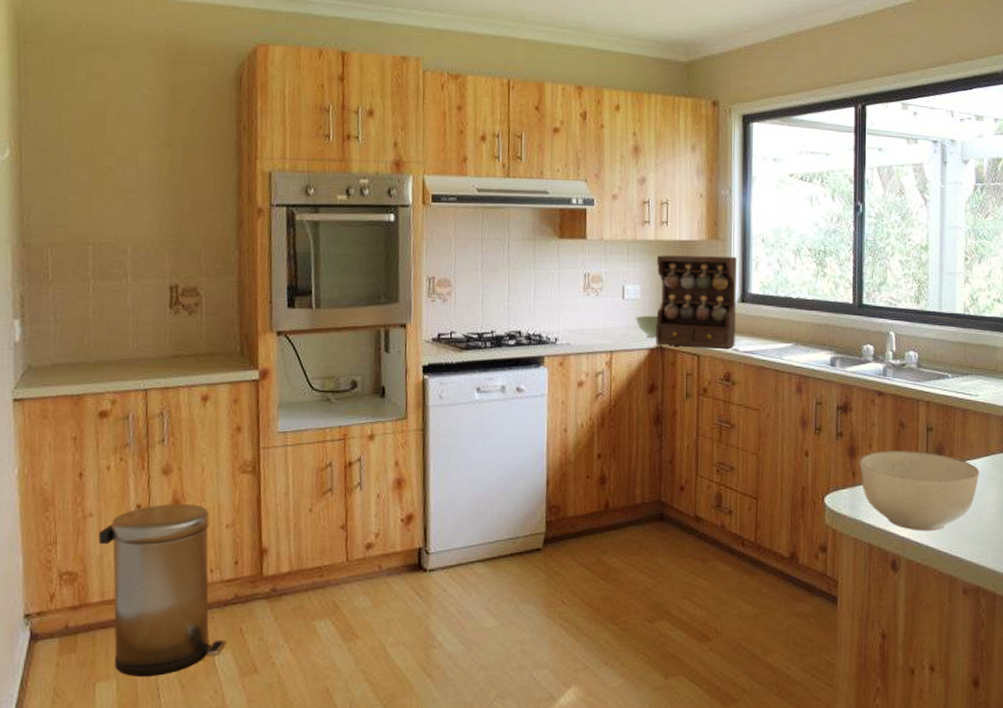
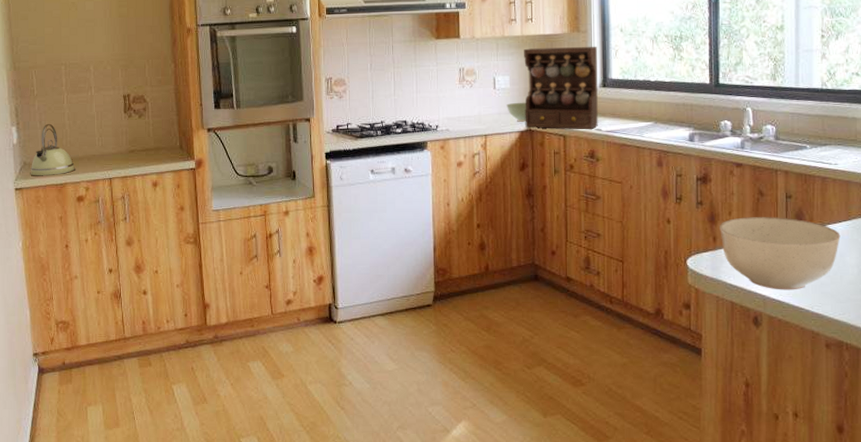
kettle: none [35,317,100,385] -> present [30,123,76,176]
pedal bin: present [98,504,228,676] -> none [83,269,183,403]

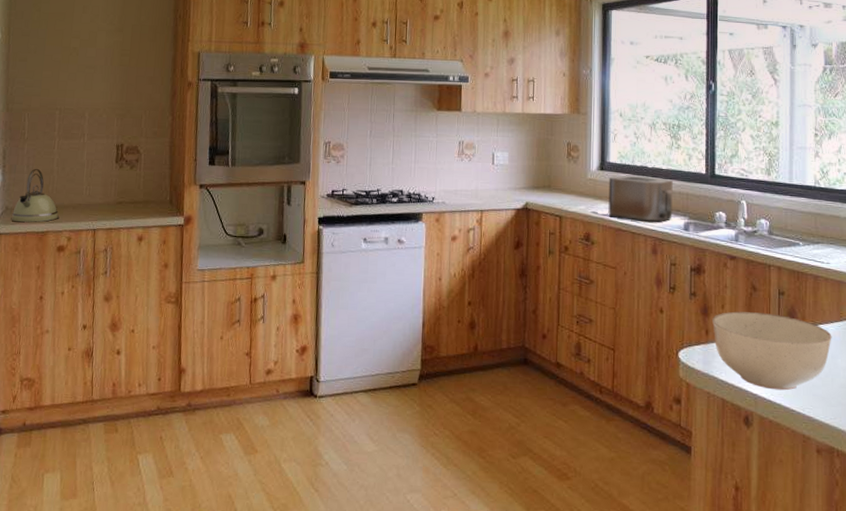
bowl: present [507,102,527,122] -> none [504,179,525,200]
spice rack: present [524,46,598,130] -> none [521,126,596,213]
toaster: none [611,91,677,136] -> present [608,175,673,223]

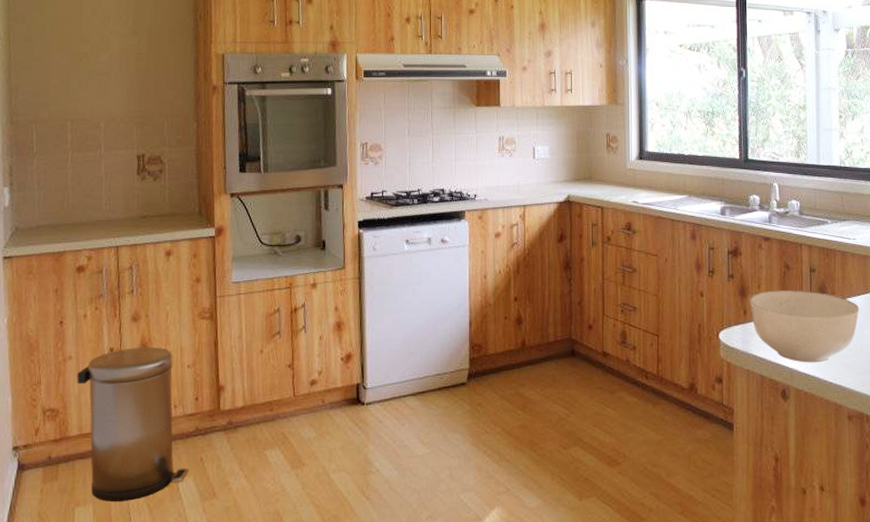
kettle: present [11,168,60,223] -> none [22,184,78,243]
pedal bin: none [52,326,150,472] -> present [77,347,190,501]
toaster: present [608,175,673,223] -> none [648,164,709,209]

